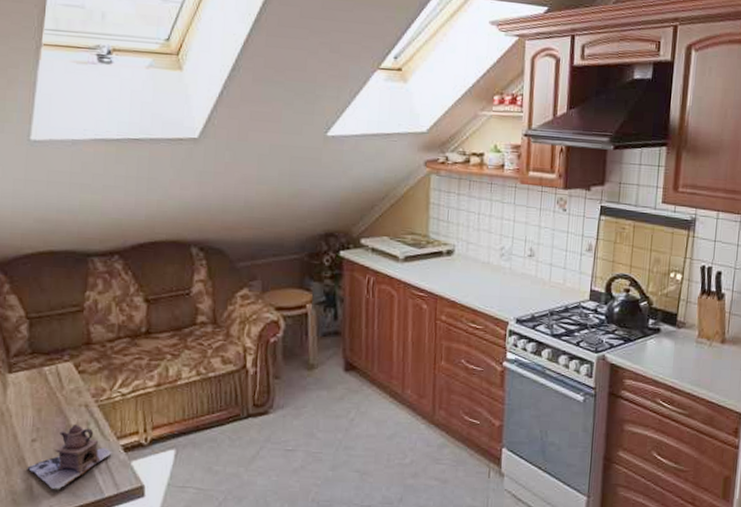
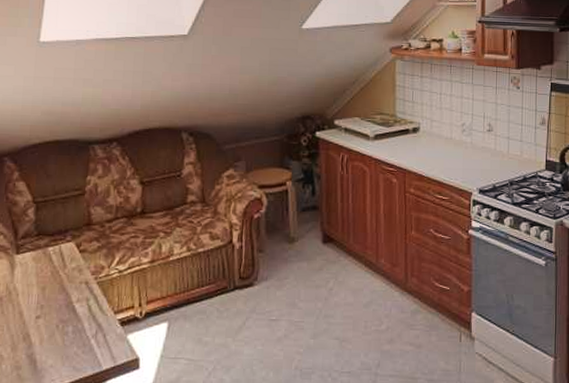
teapot: present [27,424,112,490] -> none [31,300,110,365]

